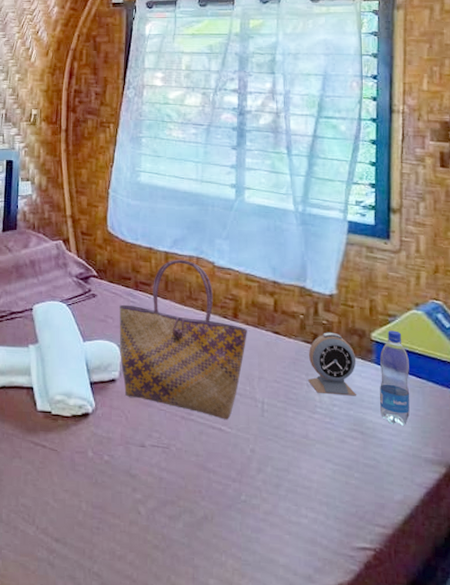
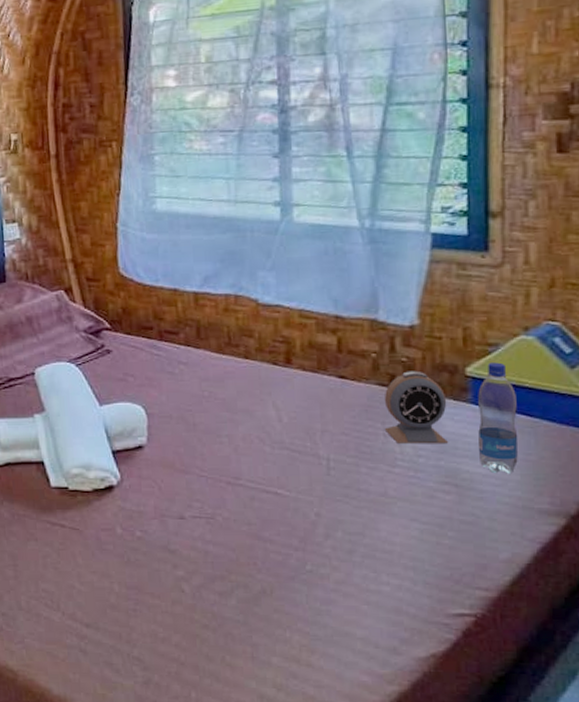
tote bag: present [119,259,247,420] -> none [141,299,305,482]

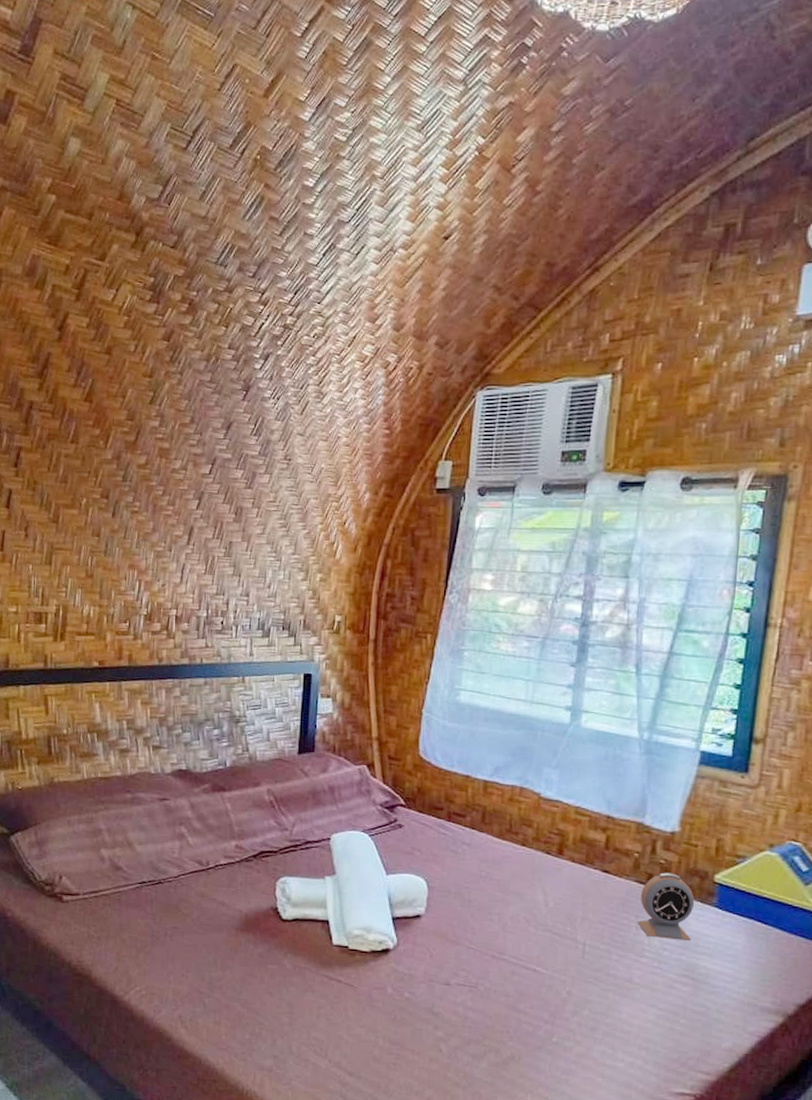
bottle: present [478,362,519,474] -> none [715,872,755,973]

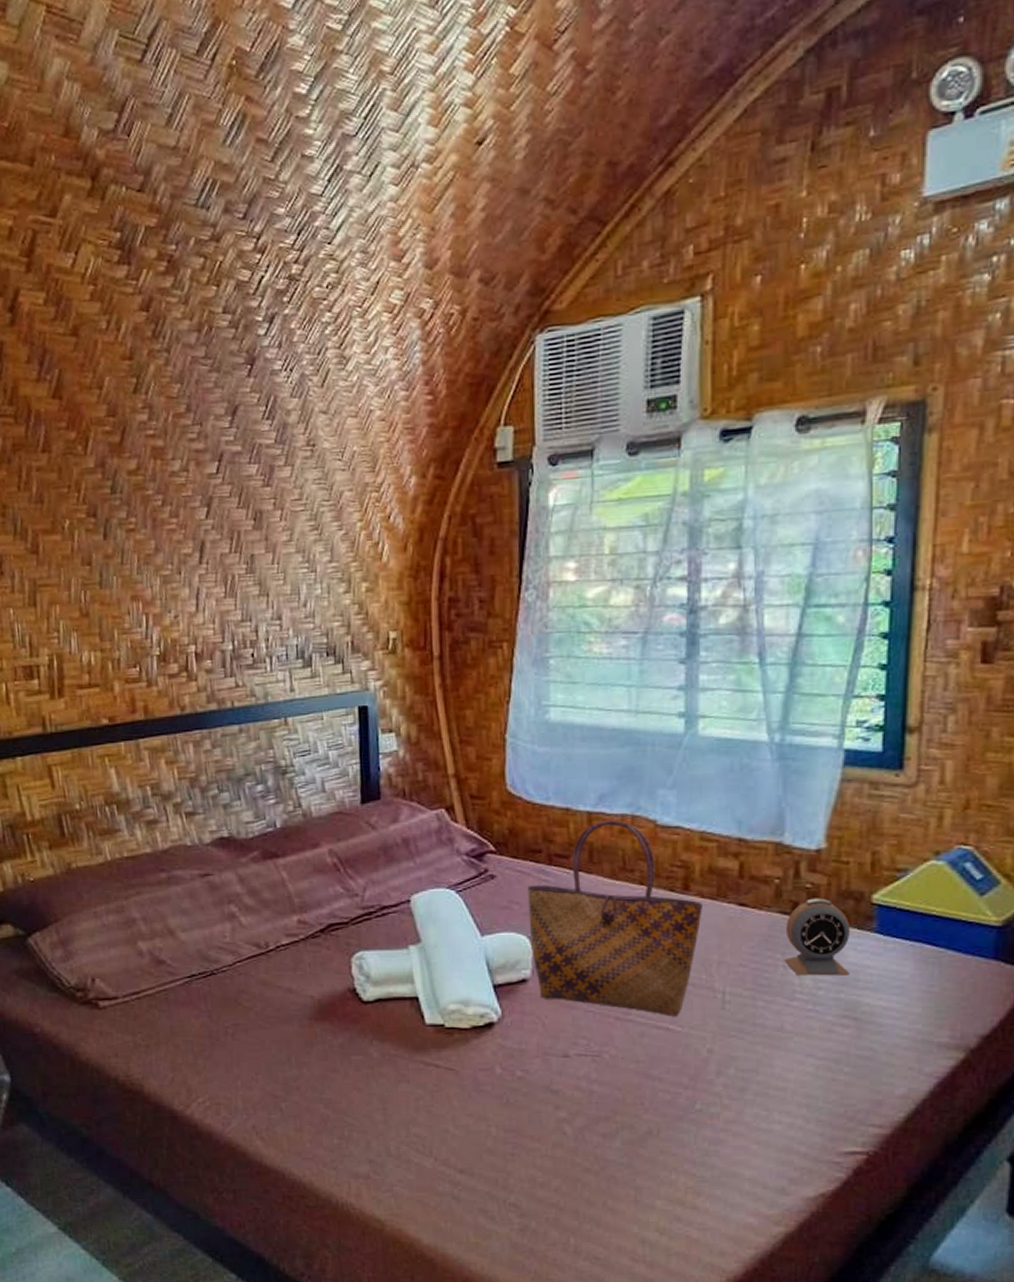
tote bag: none [427,789,573,961] -> present [527,820,703,1017]

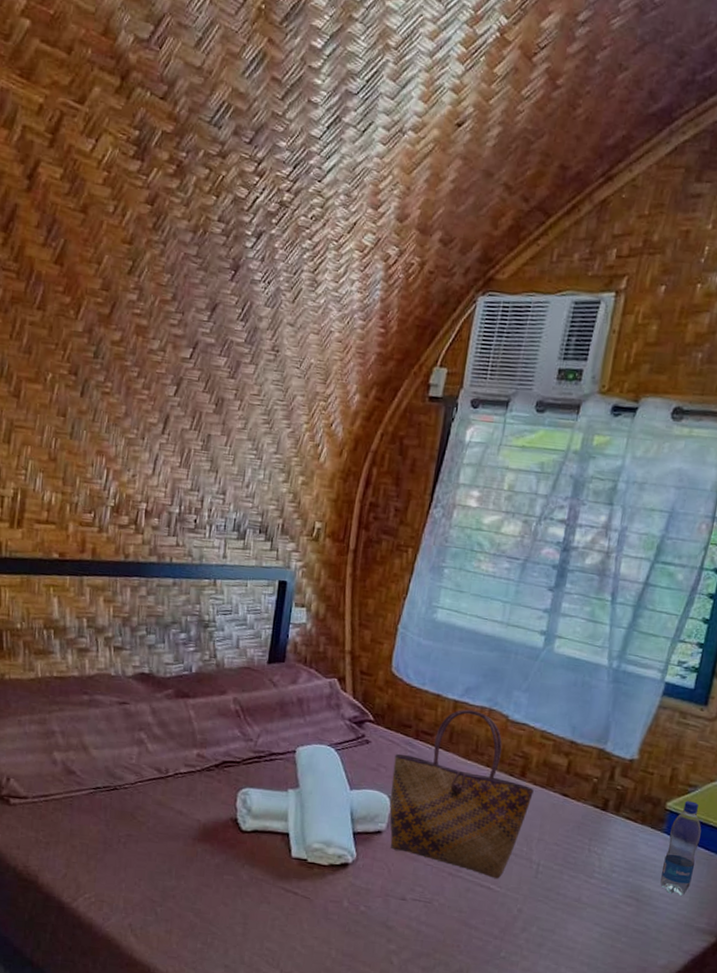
alarm clock: present [784,898,851,976] -> none [590,798,646,864]
bottle: none [880,889,923,1006] -> present [660,801,702,896]

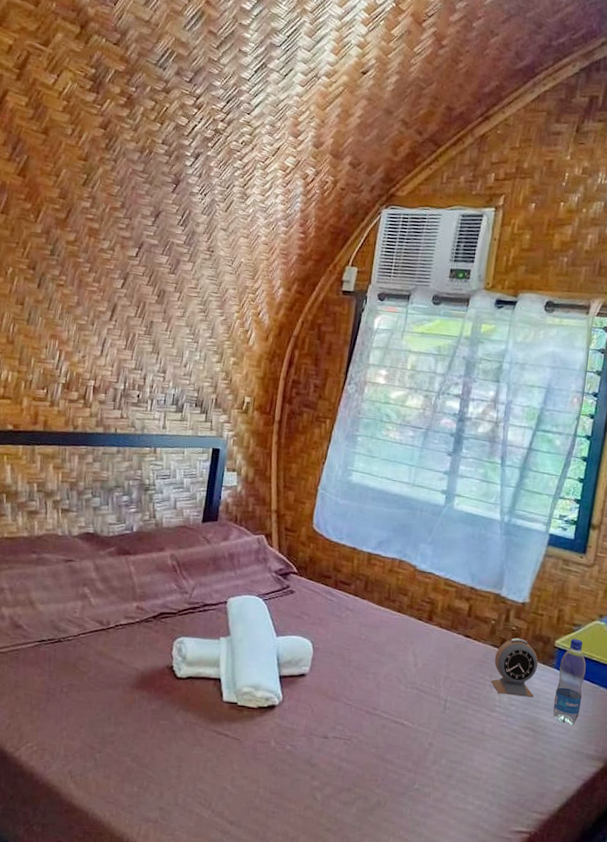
tote bag: present [389,709,534,879] -> none [312,560,440,715]
alarm clock: none [590,798,646,864] -> present [490,637,539,698]

